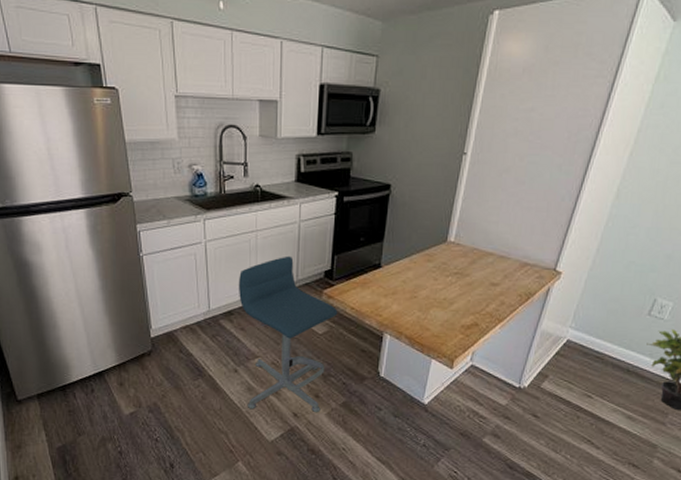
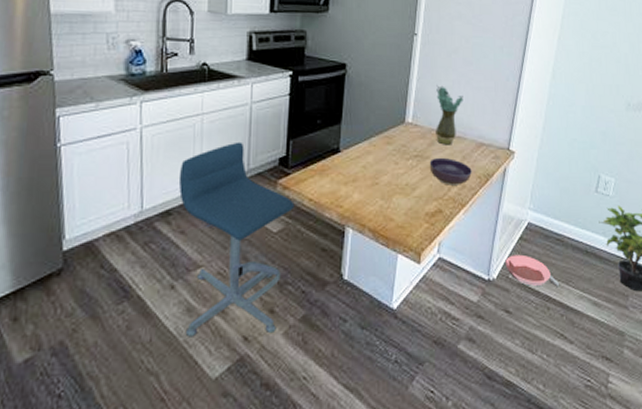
bowl: none [469,275,513,302] -> present [429,157,472,185]
vase: none [478,205,511,264] -> present [436,85,463,145]
pet bowl: none [538,368,594,400] -> present [505,254,560,288]

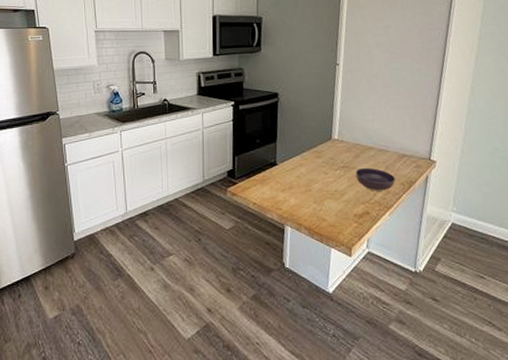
bar stool: present [178,142,295,338] -> none [151,159,242,307]
vase: present [436,85,463,145] -> none [359,106,385,157]
pet bowl: present [505,254,560,288] -> none [431,251,486,281]

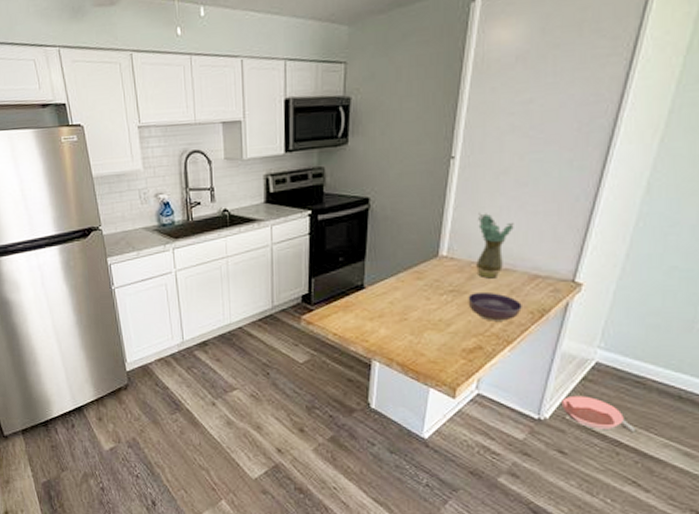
vase: none [359,106,385,157] -> present [476,213,514,279]
pet bowl: none [431,251,486,281] -> present [561,395,636,433]

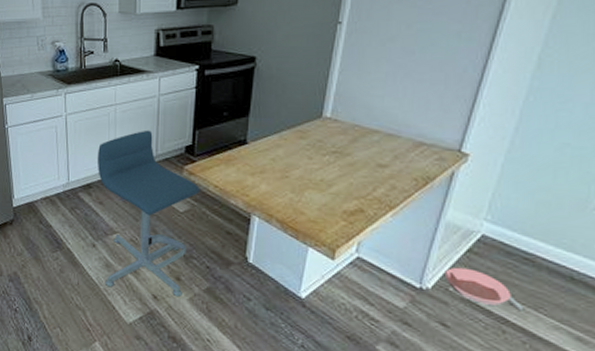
bar stool: none [211,281,319,448] -> present [97,130,200,296]
bowl: present [468,291,522,321] -> none [350,155,406,186]
vase: present [476,213,514,279] -> none [360,78,399,143]

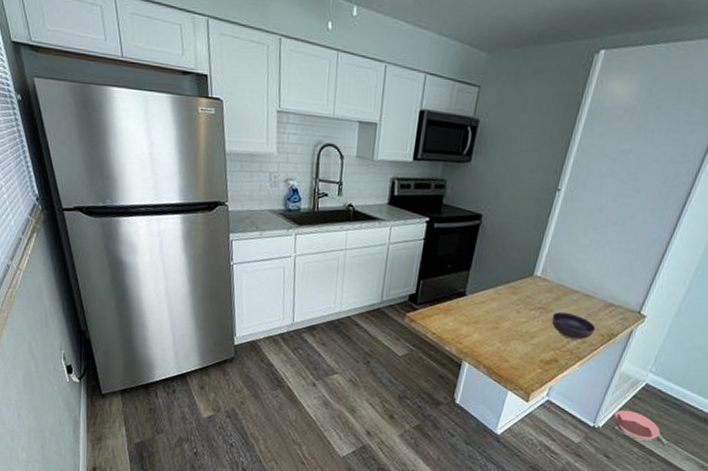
bar stool: present [97,130,200,296] -> none [323,276,419,433]
bowl: none [350,155,406,186] -> present [551,311,595,340]

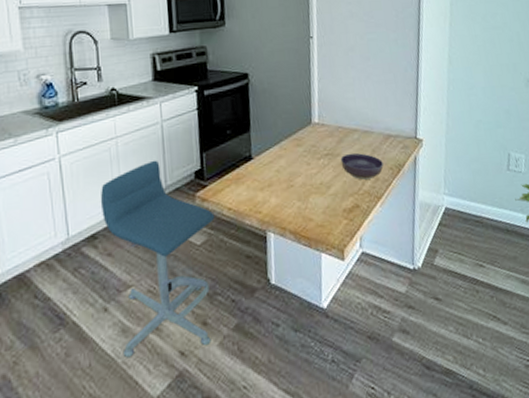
bar stool: none [323,276,419,433] -> present [100,160,215,358]
pet bowl: present [613,409,668,446] -> none [428,240,486,271]

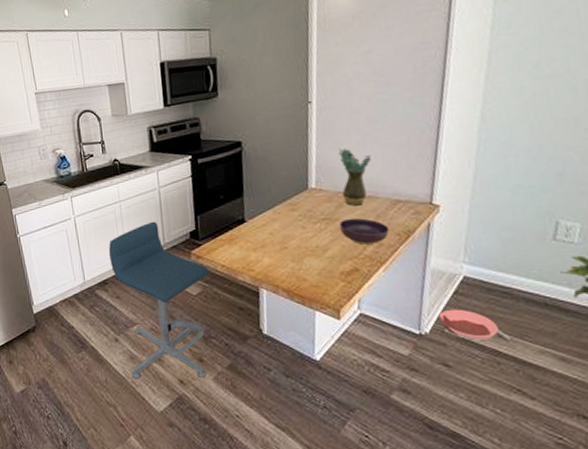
vase: none [338,83,366,141] -> present [338,148,371,206]
pet bowl: none [428,240,486,271] -> present [438,309,512,342]

